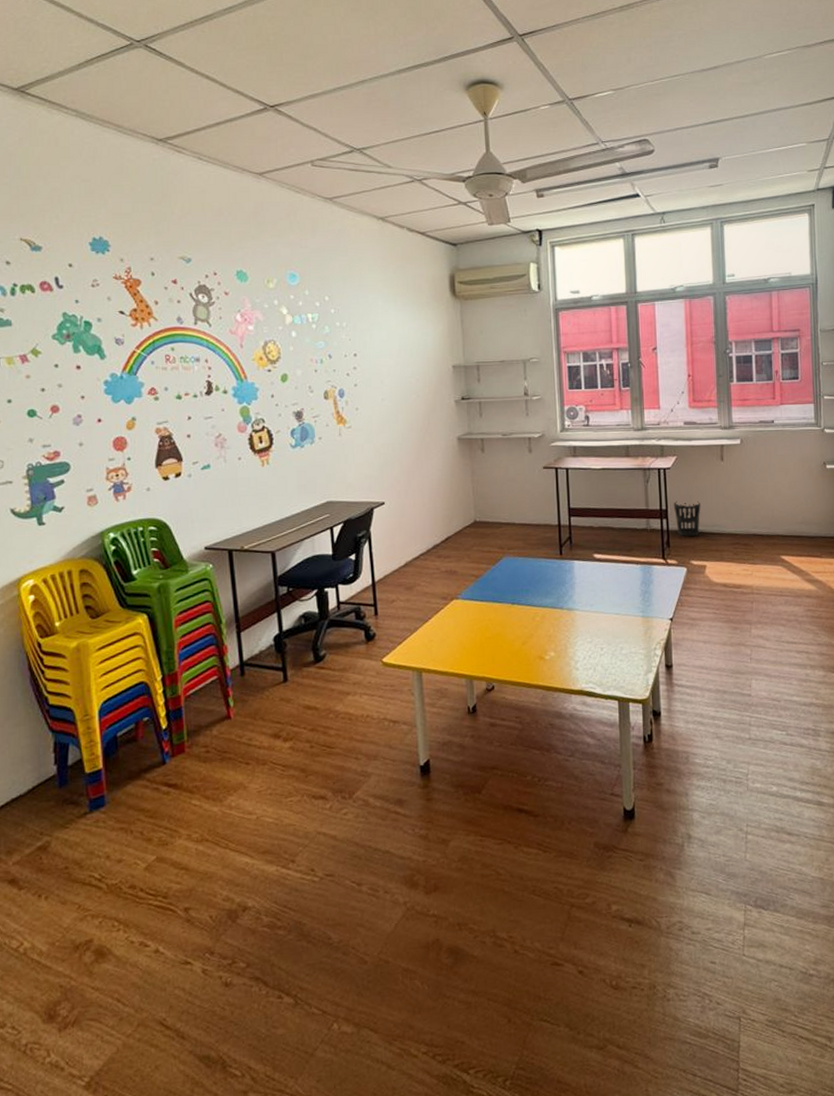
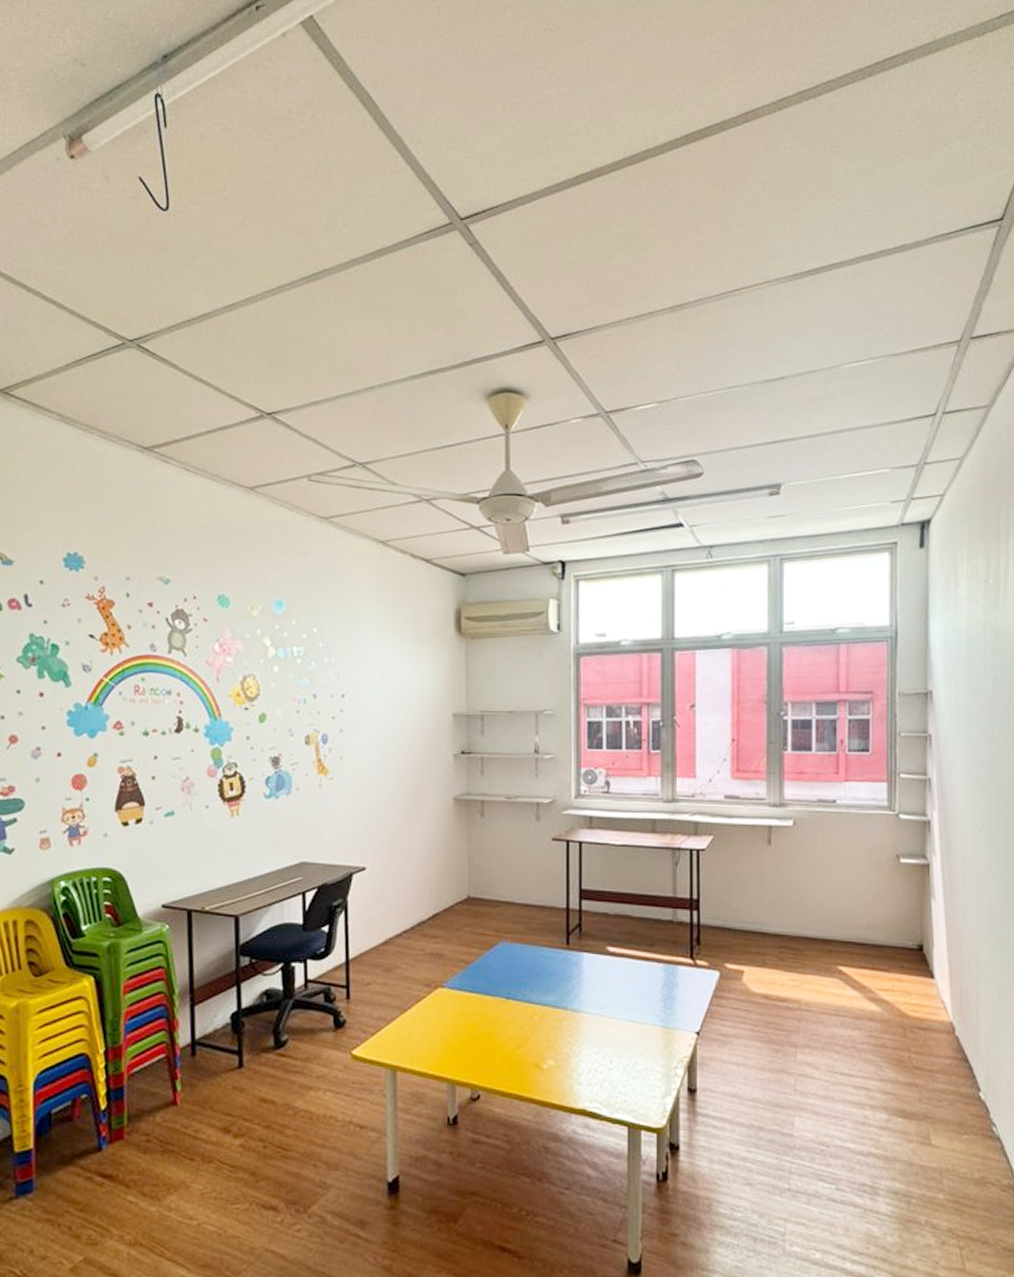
wastebasket: present [673,501,701,537] -> none [706,890,741,935]

